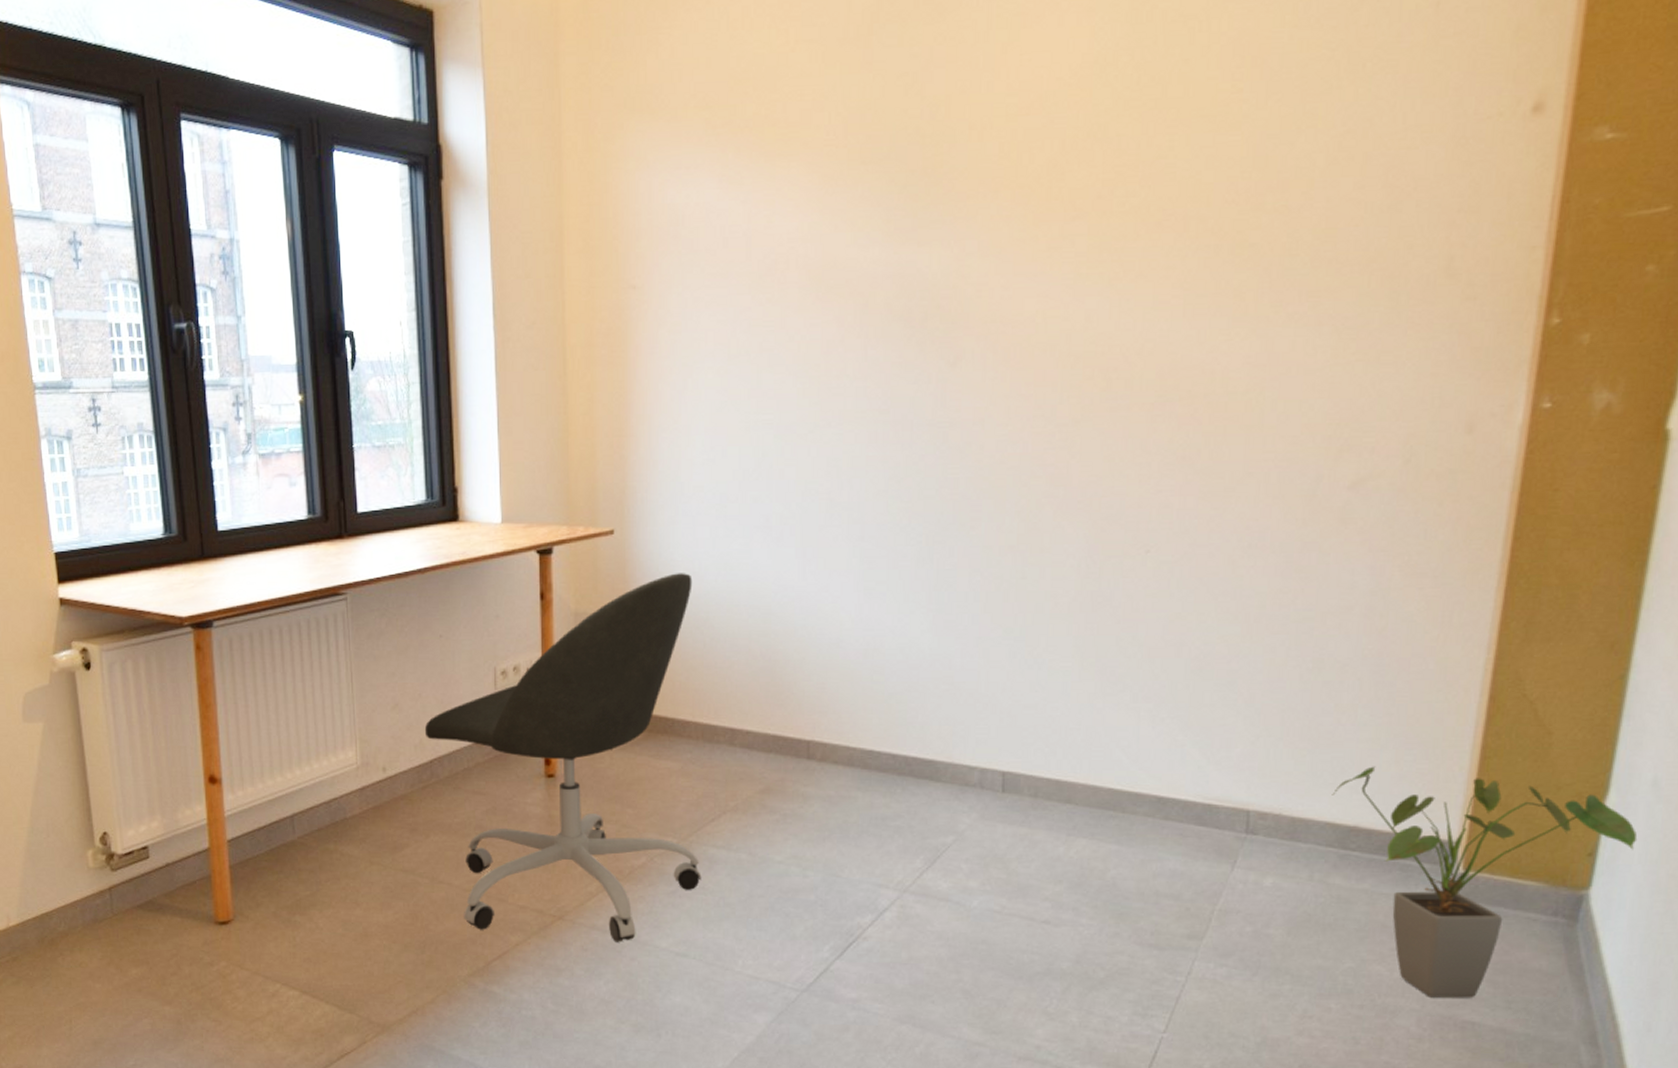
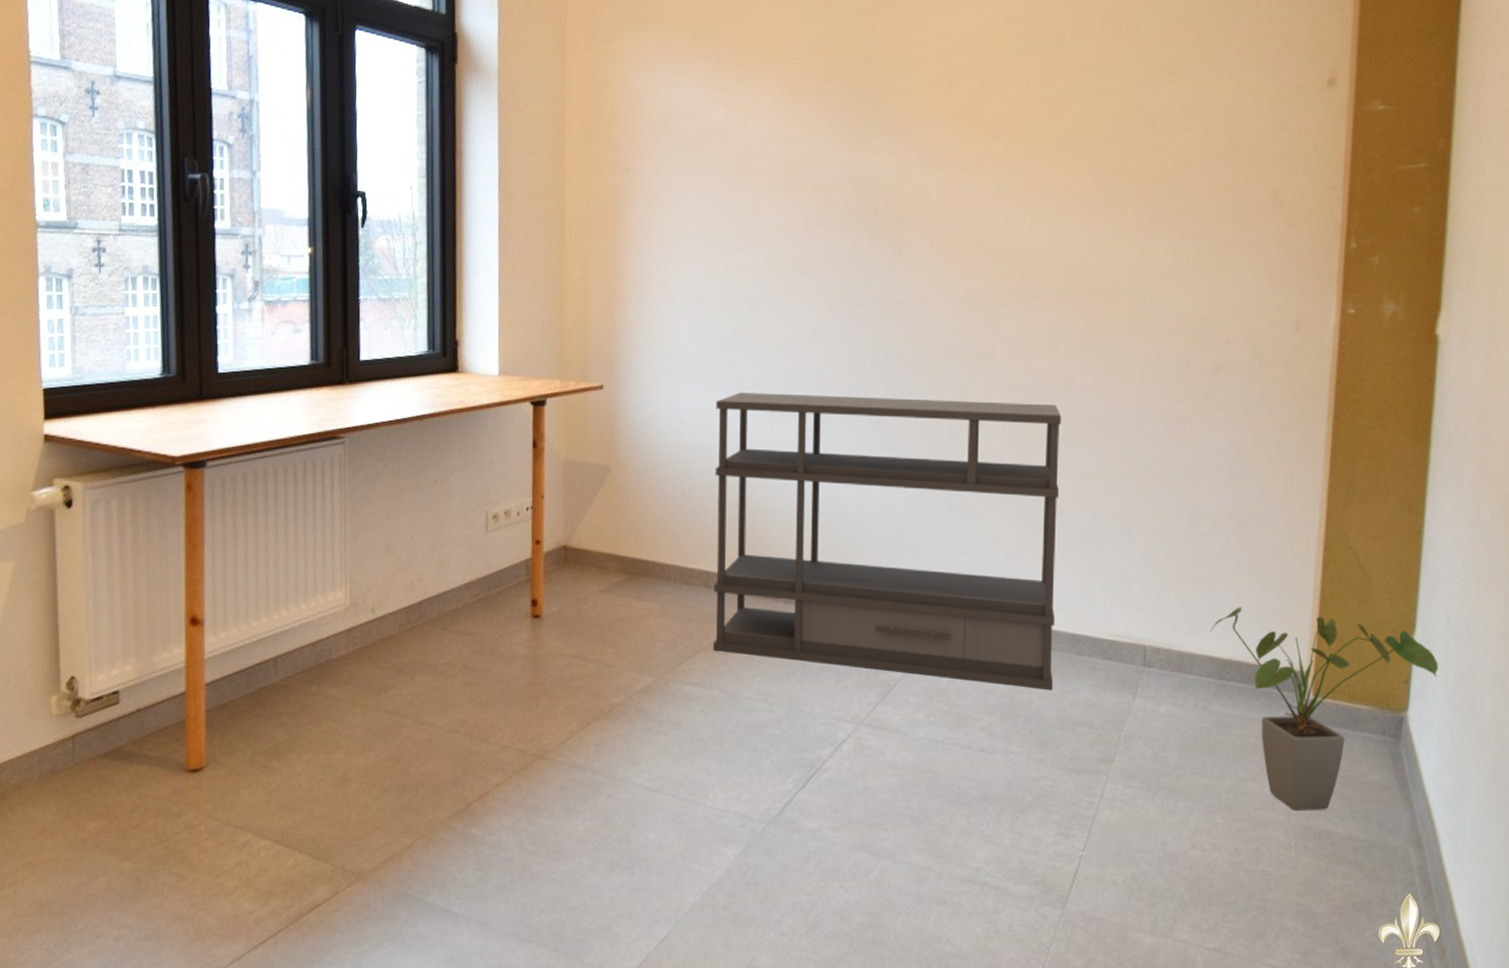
office chair: present [424,573,702,942] -> none [415,426,677,780]
bookshelf: none [739,532,1152,859] -> present [712,392,1062,691]

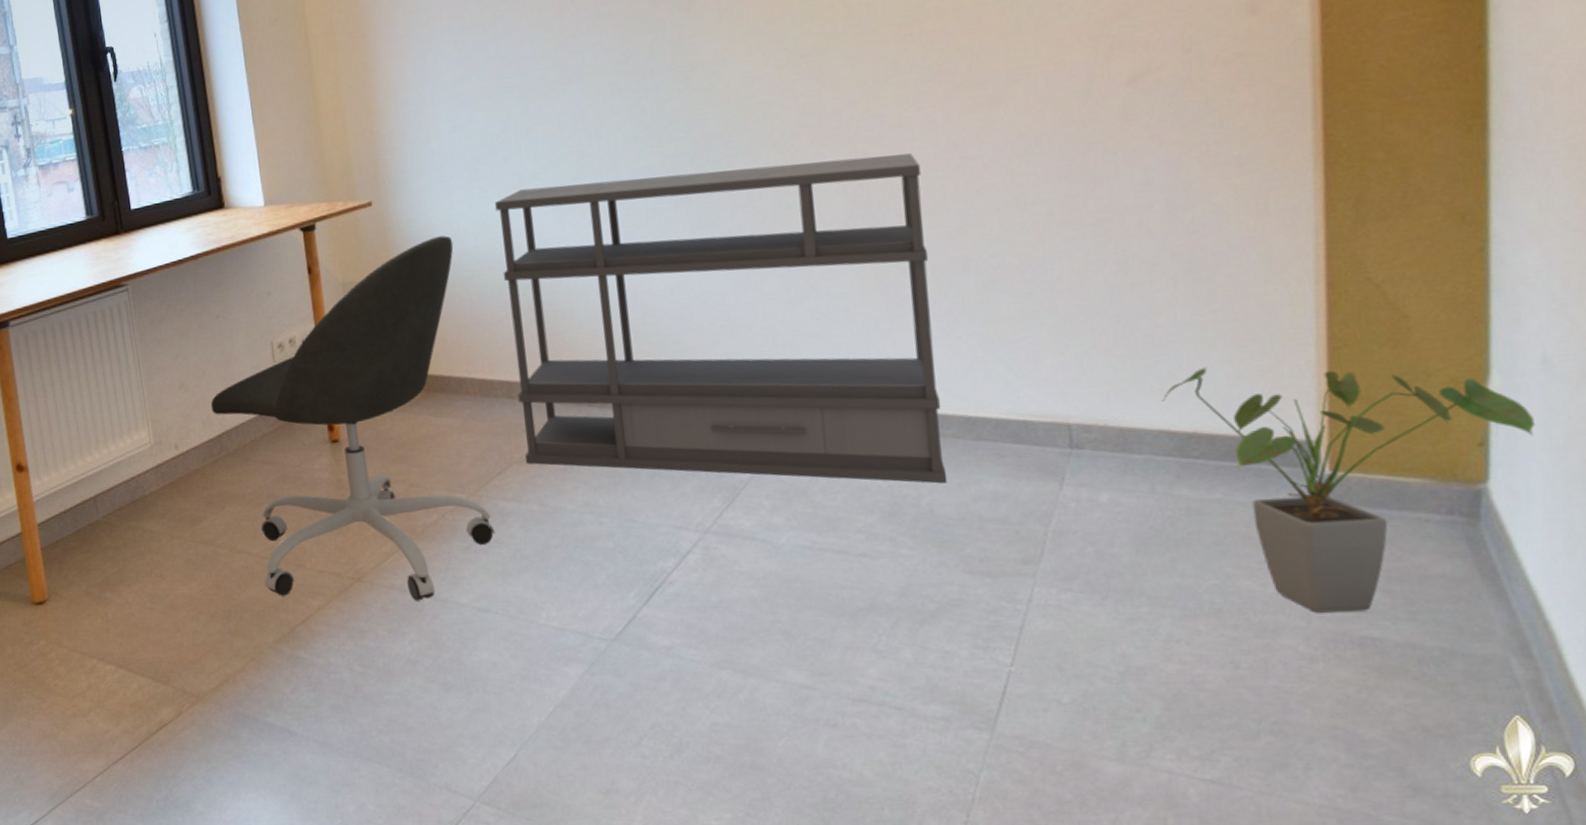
office chair: none [415,426,677,780] -> present [210,235,495,601]

